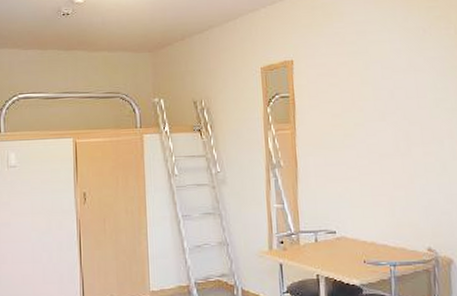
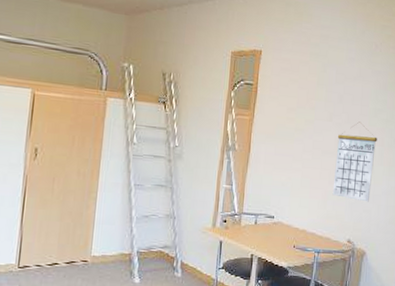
calendar: none [395,116,447,204] -> present [332,121,377,202]

